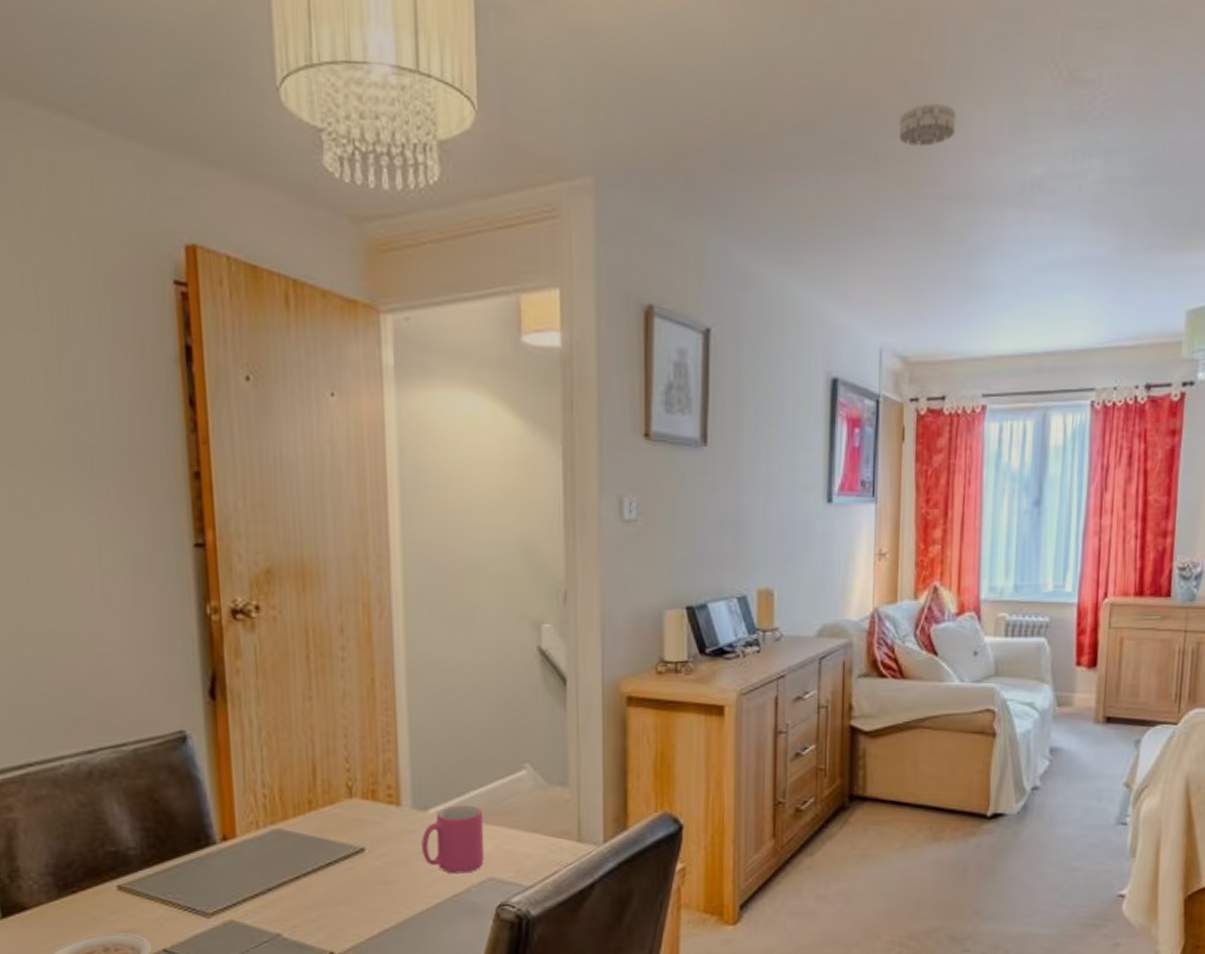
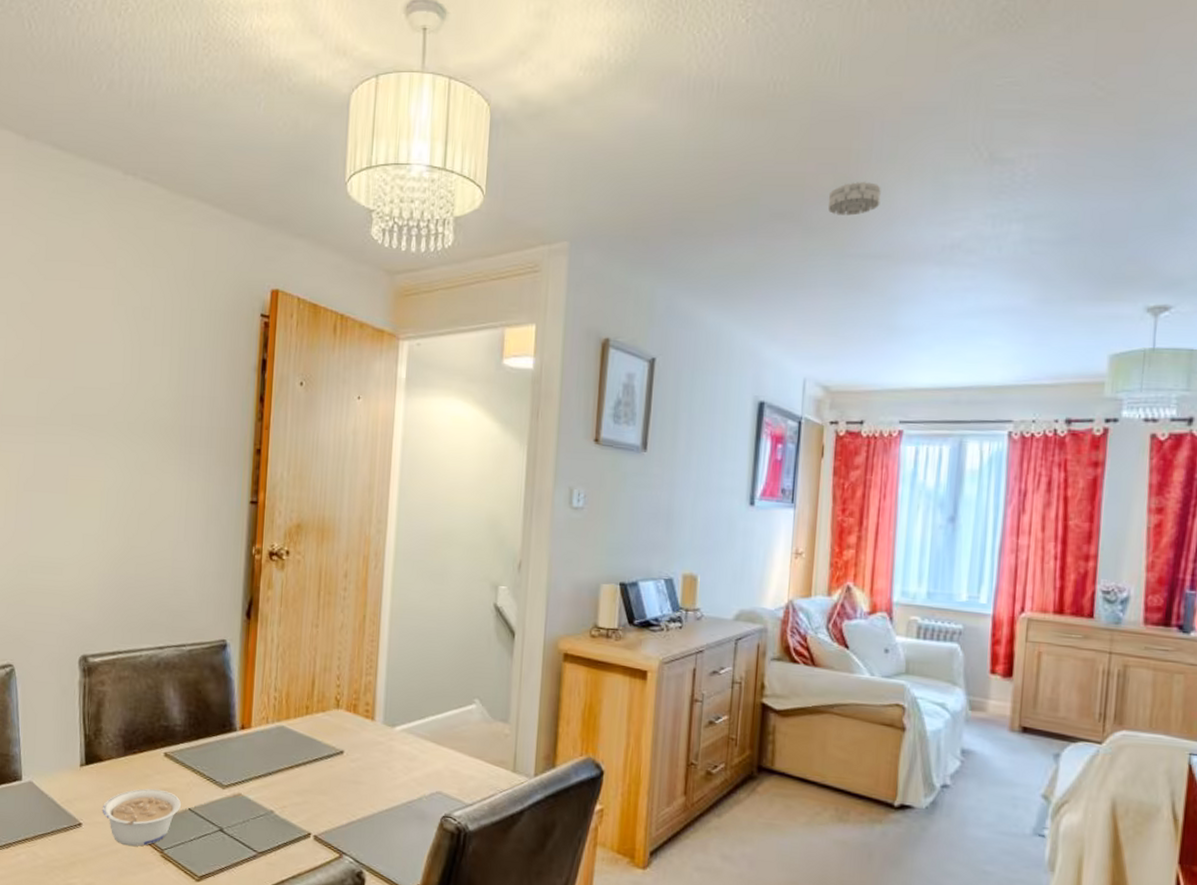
mug: present [421,804,485,874] -> none [387,726,438,785]

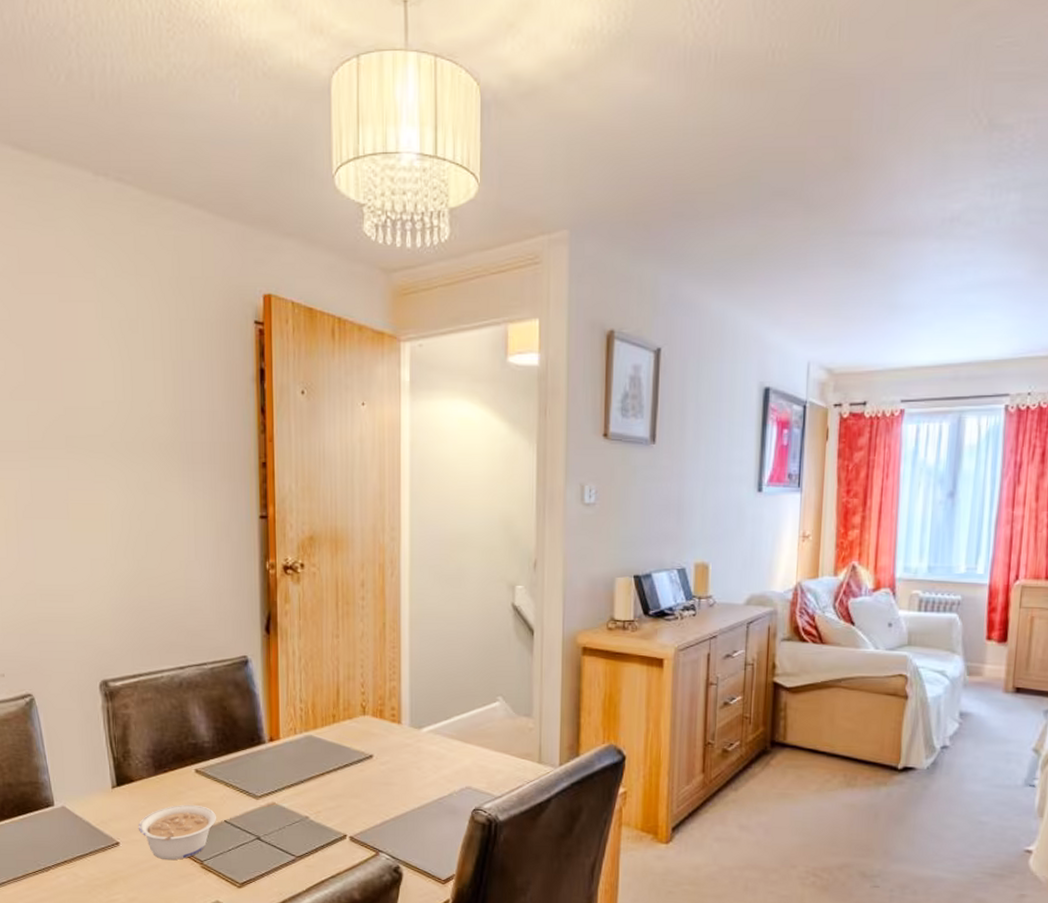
smoke detector: present [827,181,881,216] -> none [829,153,882,191]

